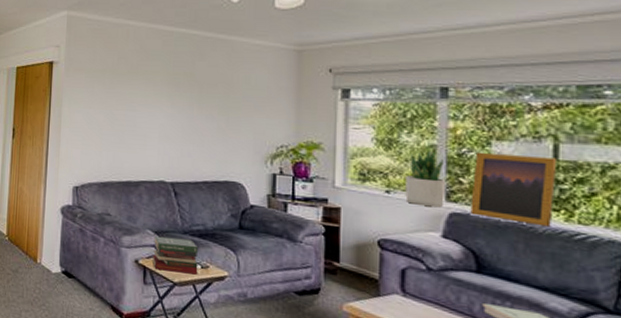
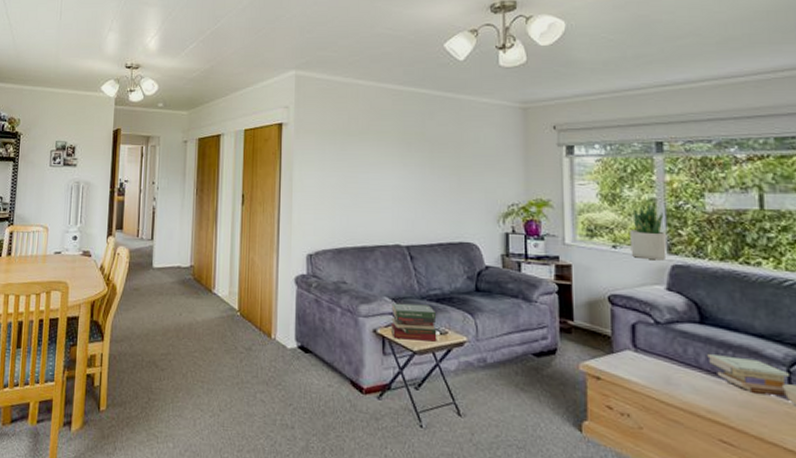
picture frame: present [470,153,558,227] -> none [690,205,763,275]

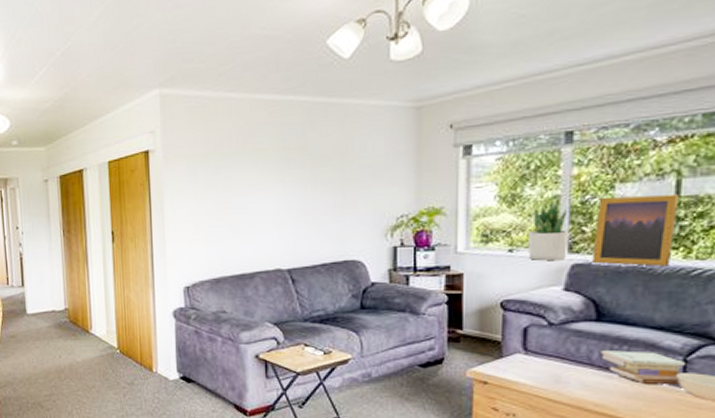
books: present [390,303,437,342] -> none [272,326,321,362]
picture frame: none [690,205,763,275] -> present [592,194,680,267]

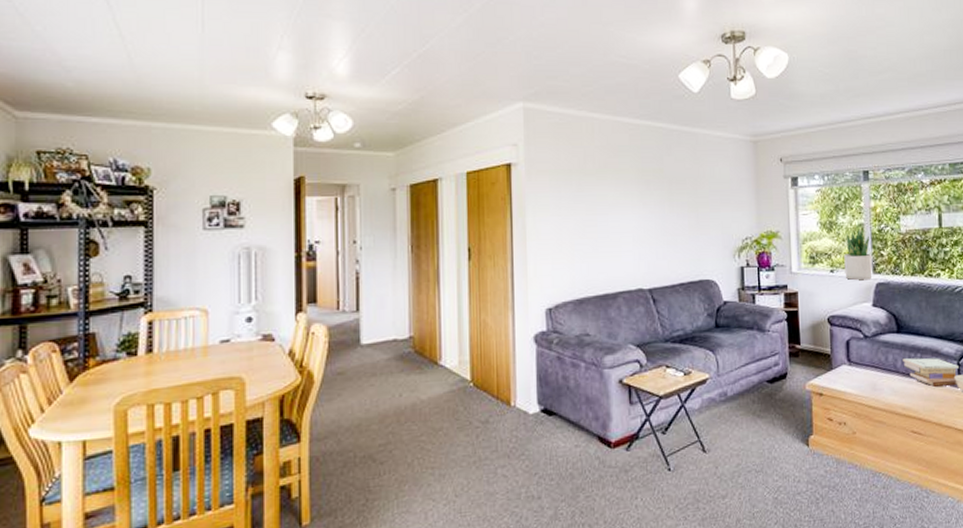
picture frame: present [592,194,680,267] -> none [889,226,942,285]

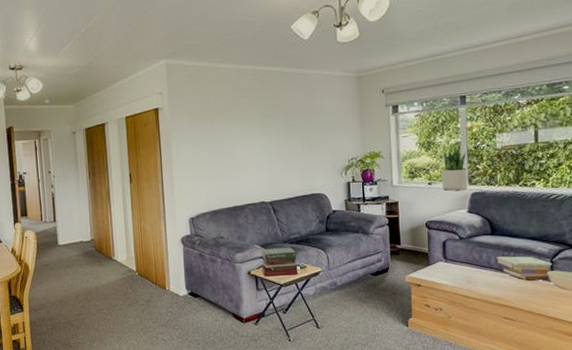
books: none [636,347,681,386] -> present [261,247,298,277]

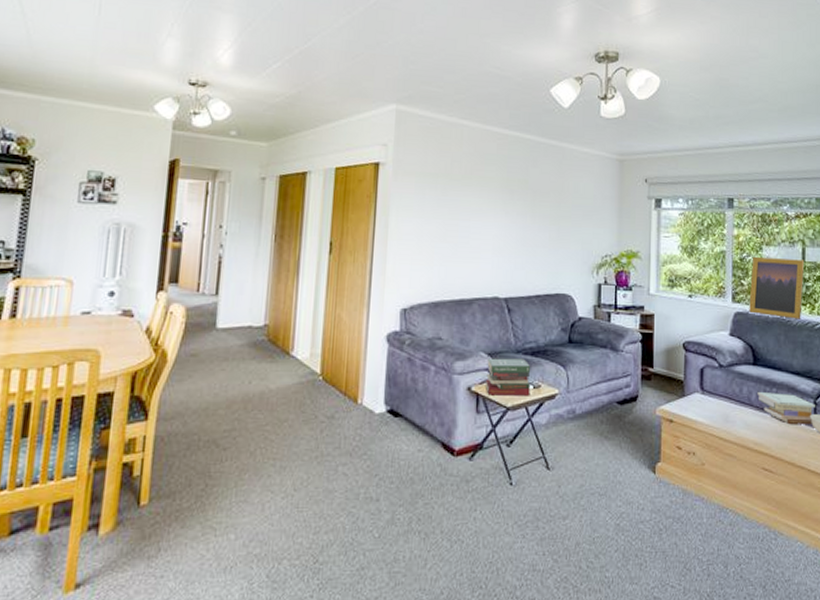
planter: present [441,148,468,192] -> none [703,257,732,309]
picture frame: none [485,141,538,193] -> present [749,257,805,319]

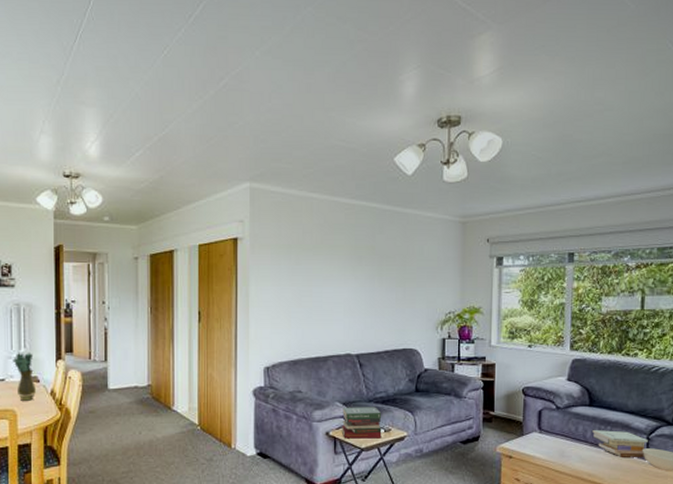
vase: none [104,278,130,339] -> present [13,350,36,401]
picture frame: present [749,257,805,319] -> none [586,308,643,364]

